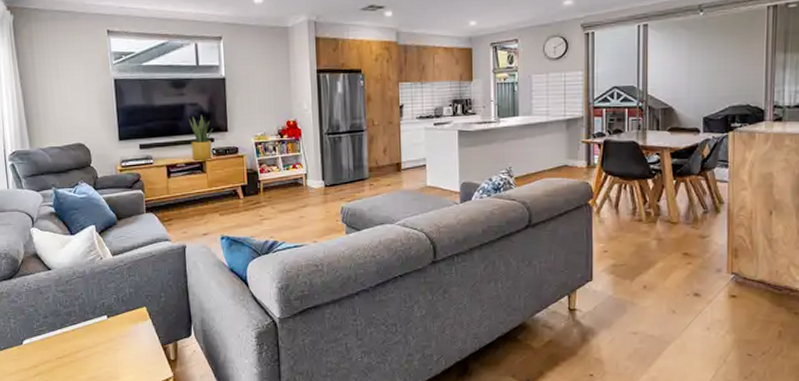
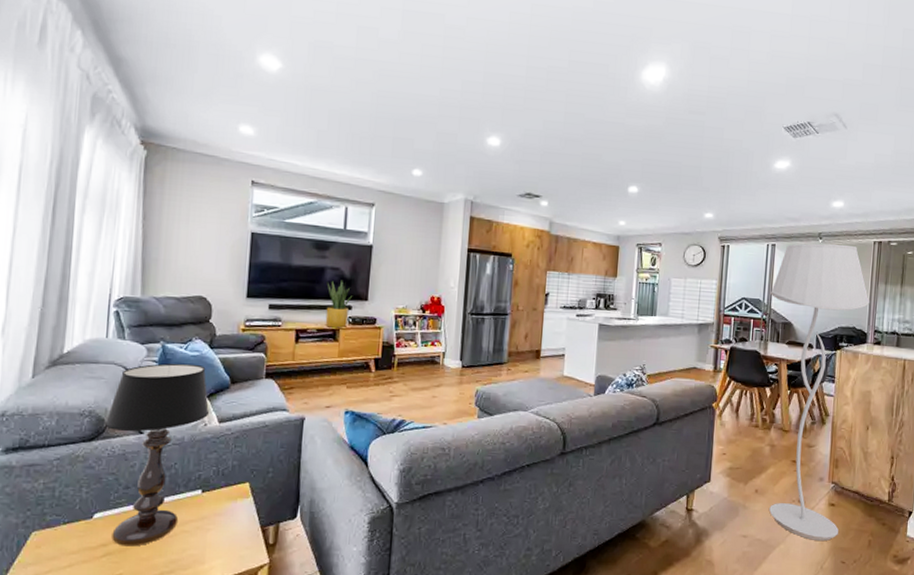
table lamp: none [18,205,103,367] -> present [104,363,210,547]
floor lamp: none [646,14,766,335] -> present [769,243,870,542]

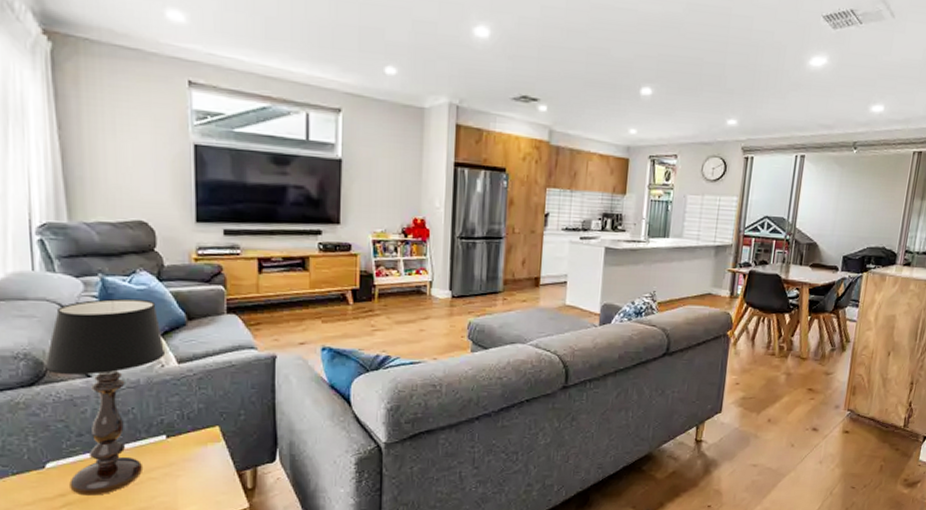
planter: present [325,280,352,328] -> none [290,200,321,256]
floor lamp: present [769,243,870,542] -> none [781,154,904,468]

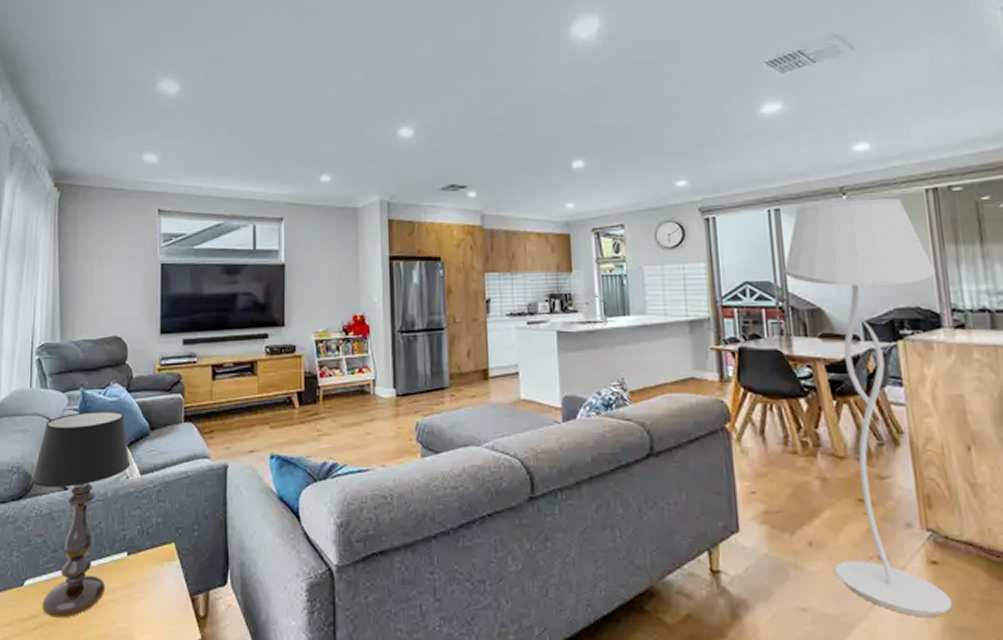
floor lamp: none [781,154,904,468] -> present [784,197,952,618]

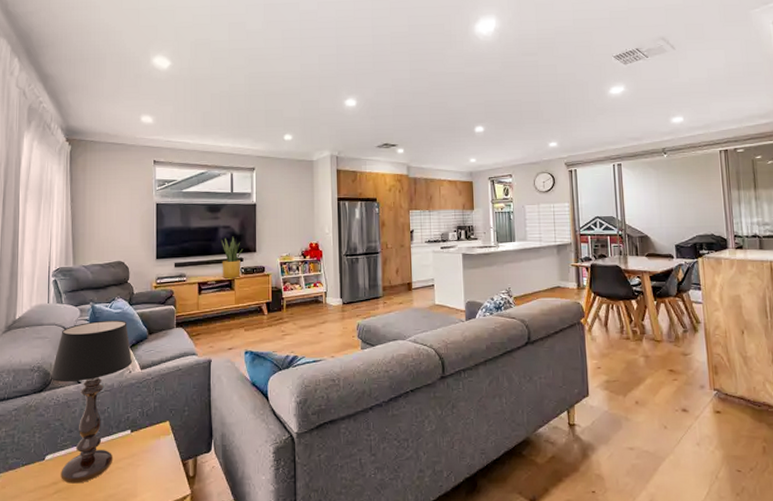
planter: none [240,306,267,360] -> present [220,236,242,278]
floor lamp: present [784,197,952,618] -> none [623,156,729,450]

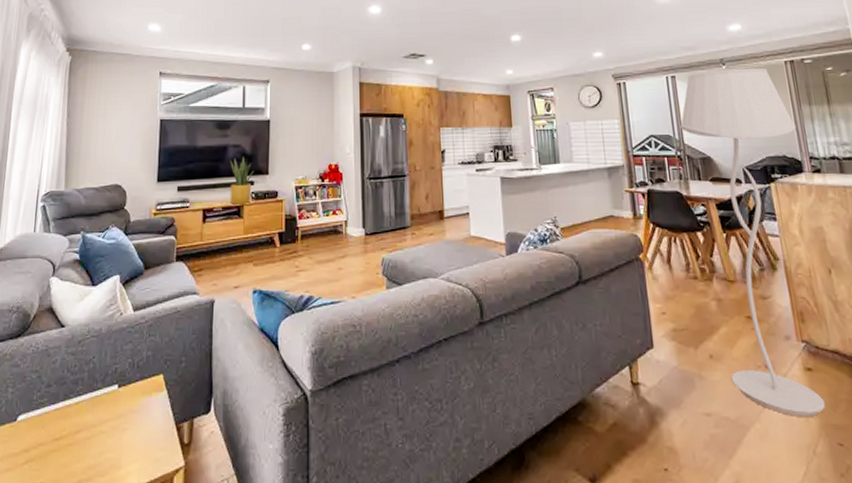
table lamp: present [50,320,133,484] -> none [30,252,125,451]
floor lamp: none [623,156,729,450] -> present [680,68,826,418]

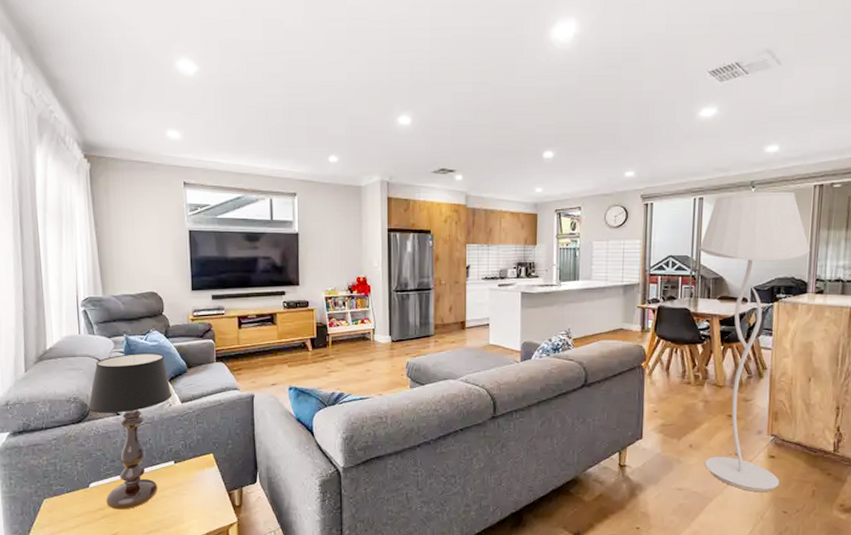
table lamp: none [30,252,125,451] -> present [87,352,173,510]
planter: present [229,156,253,205] -> none [260,268,284,312]

